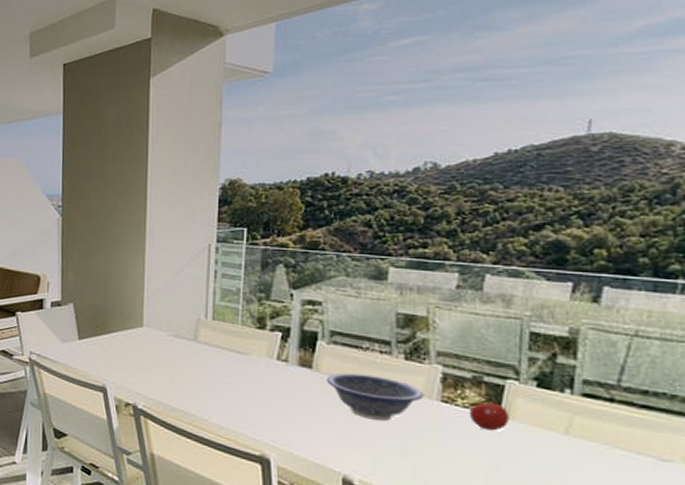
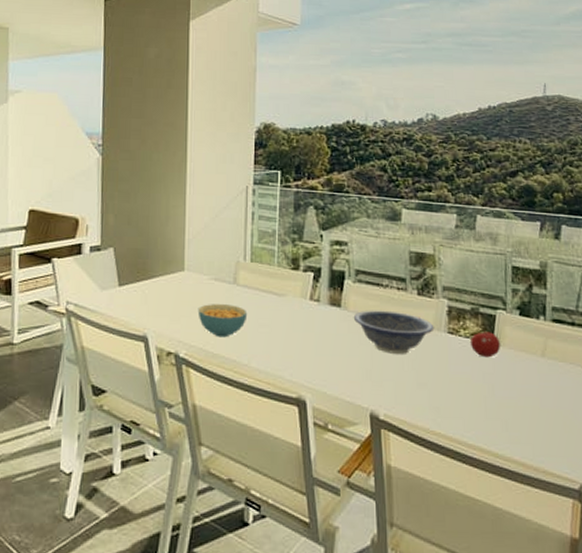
cereal bowl: none [156,359,208,393] -> present [197,304,248,338]

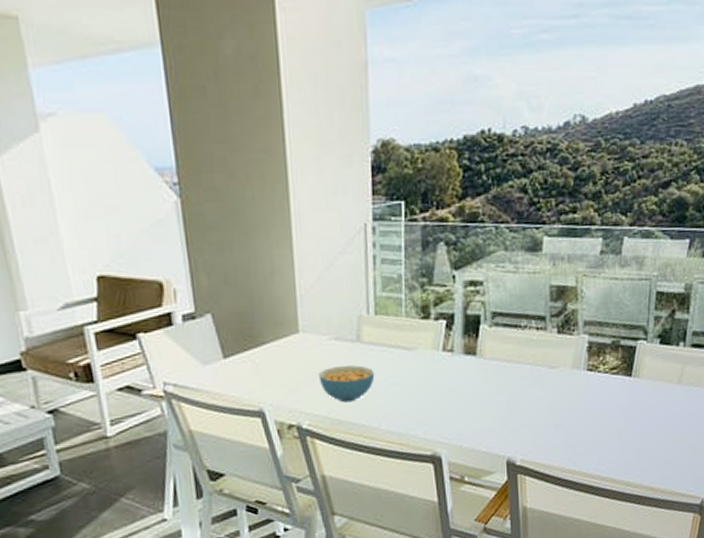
decorative bowl: present [353,310,435,354] -> none [489,353,574,399]
fruit: present [469,329,501,358] -> none [608,362,639,391]

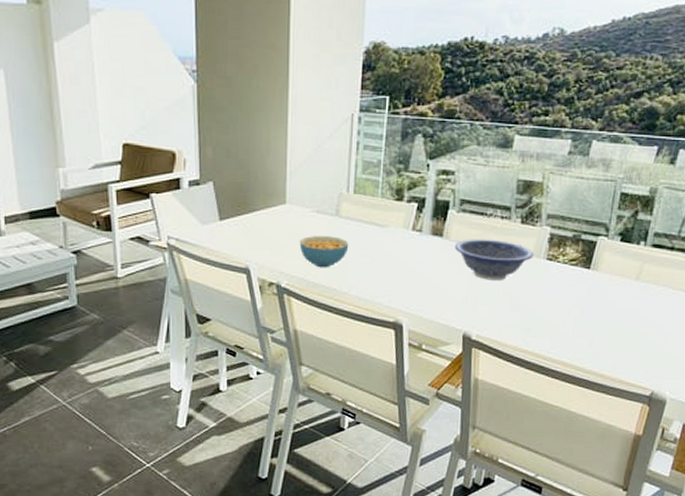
decorative bowl: none [489,353,574,399] -> present [454,239,534,280]

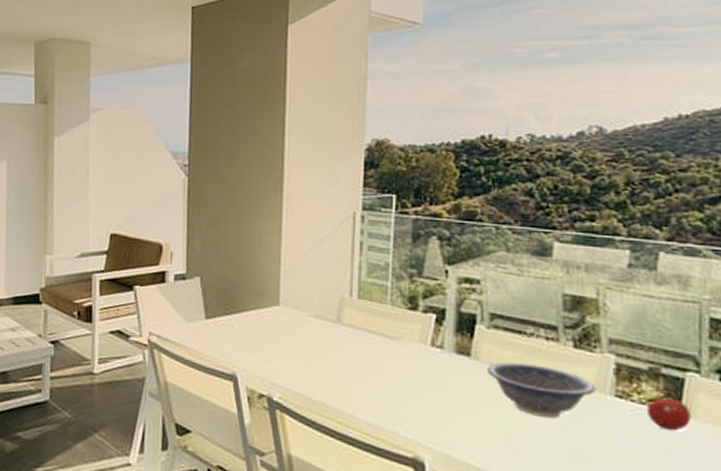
cereal bowl: present [299,236,349,268] -> none [294,344,354,383]
fruit: none [567,255,598,282] -> present [646,394,692,431]

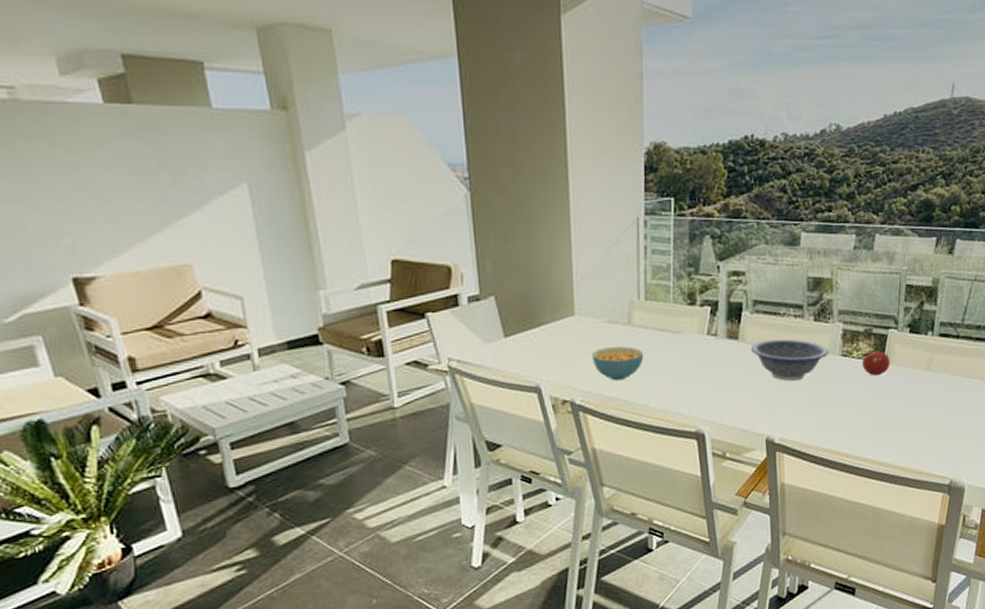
cereal bowl: none [294,344,354,383] -> present [591,346,644,381]

